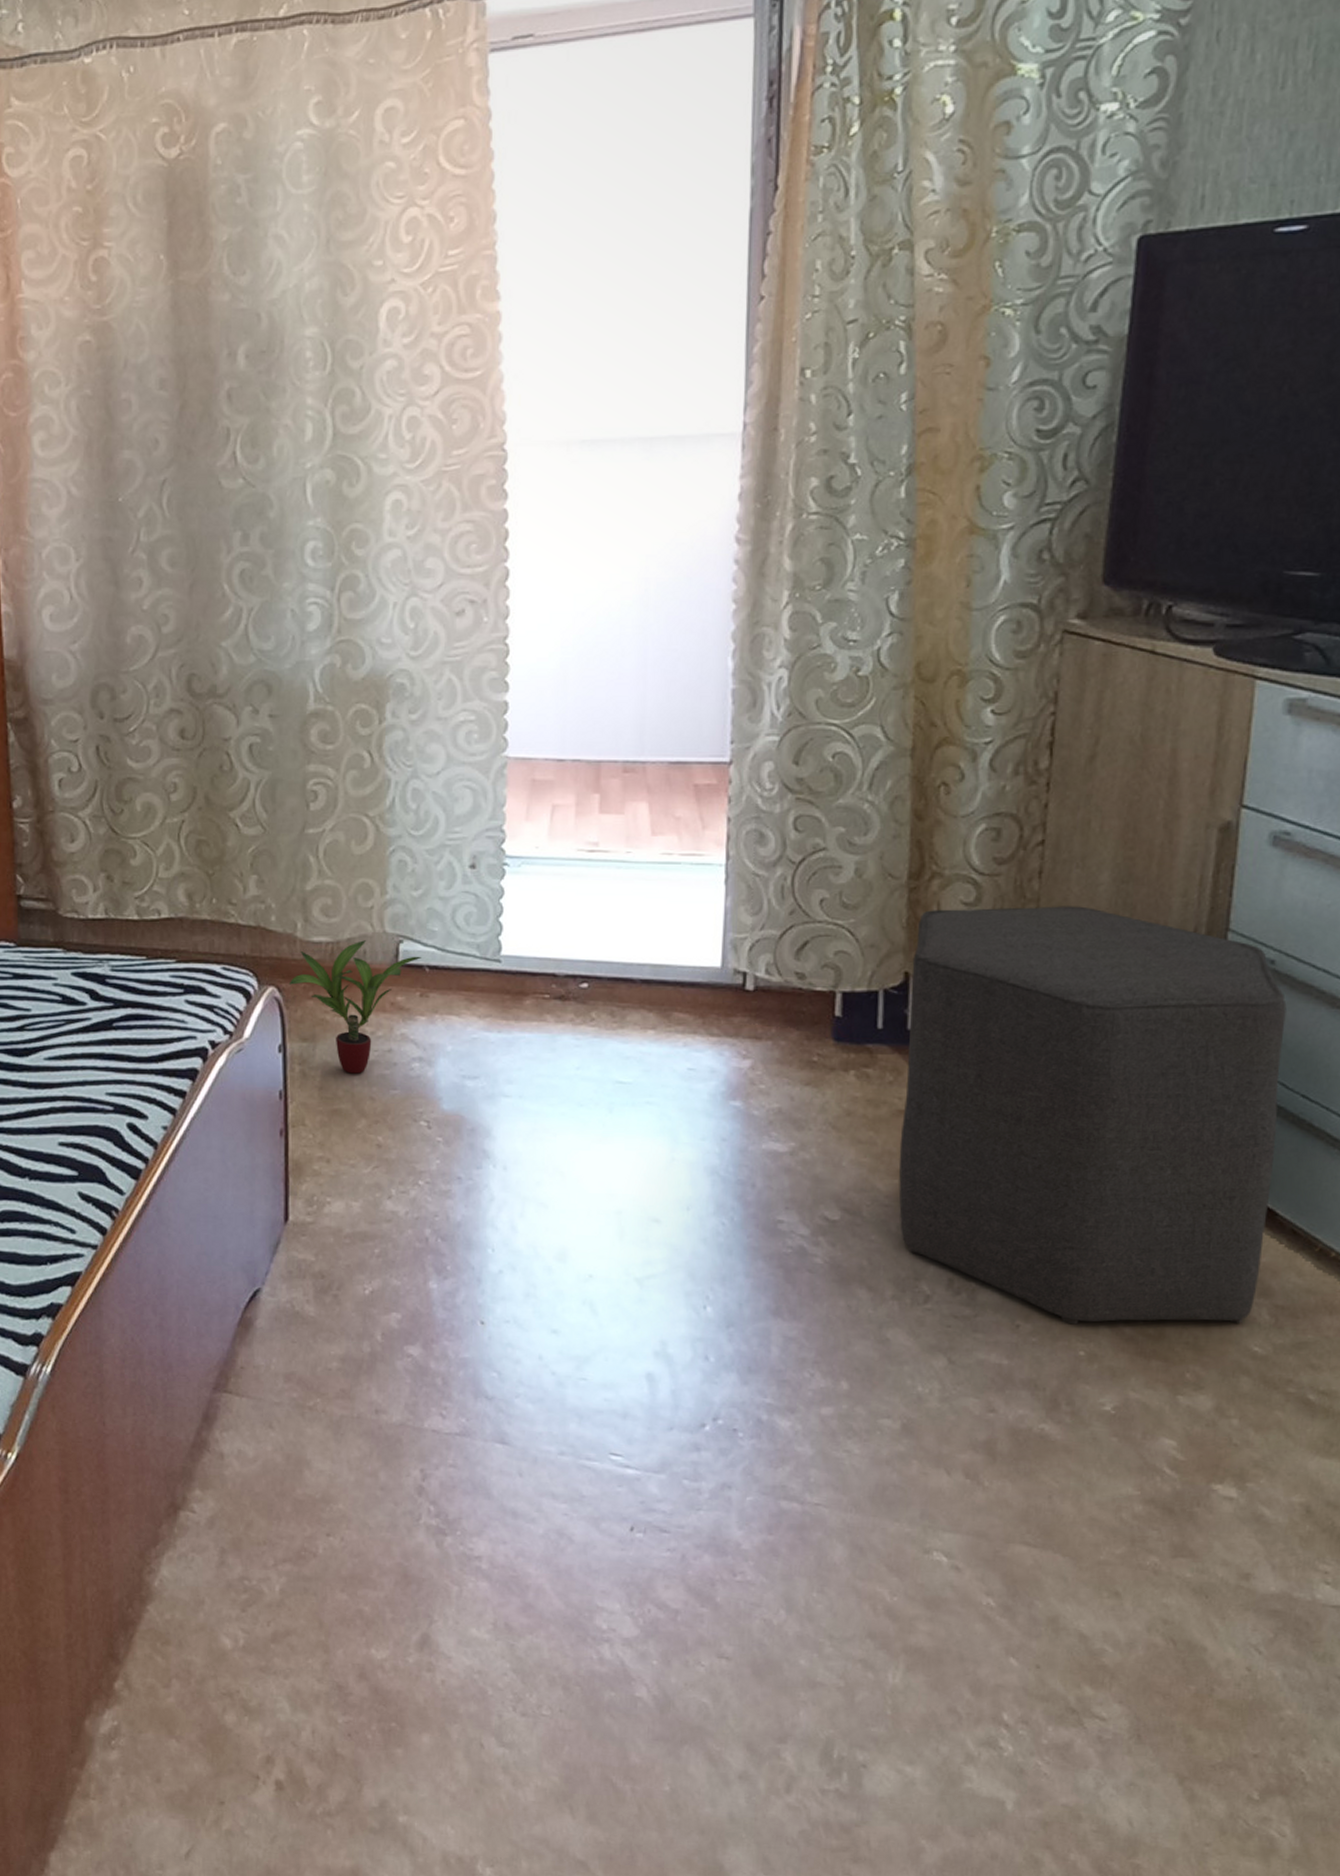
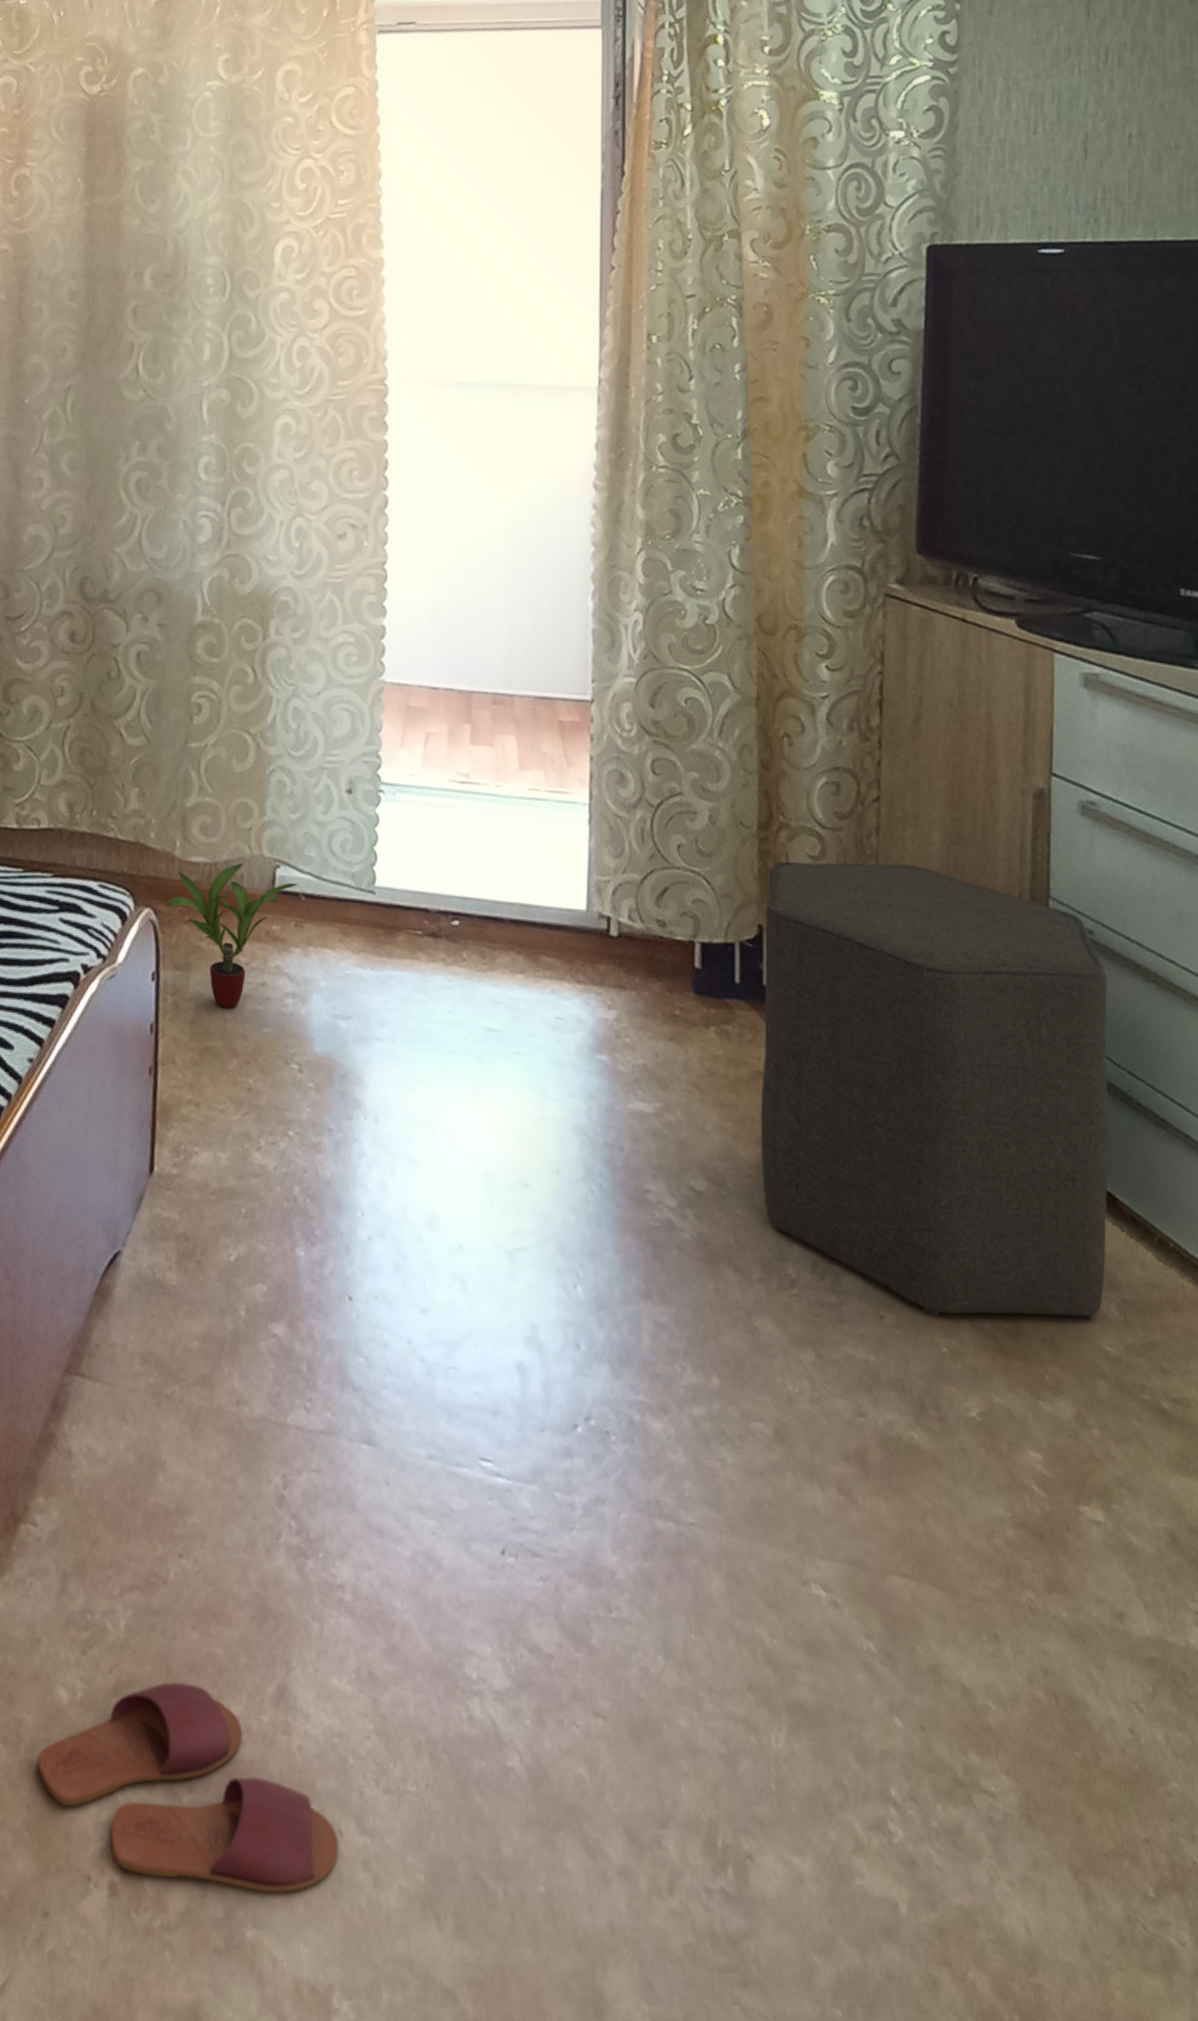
slippers: none [207,1631,480,1789] -> present [37,1681,339,1892]

